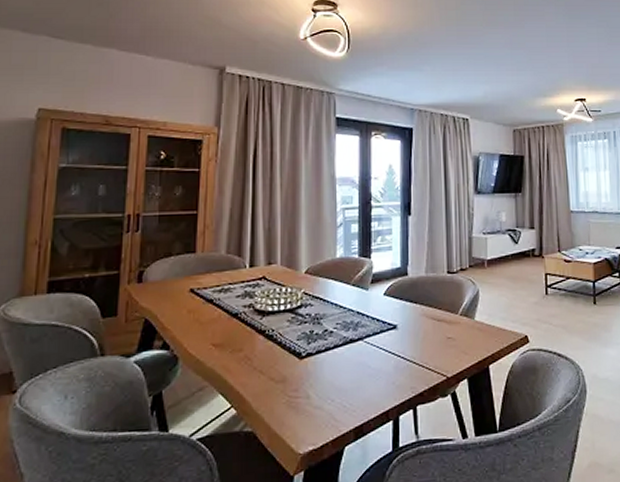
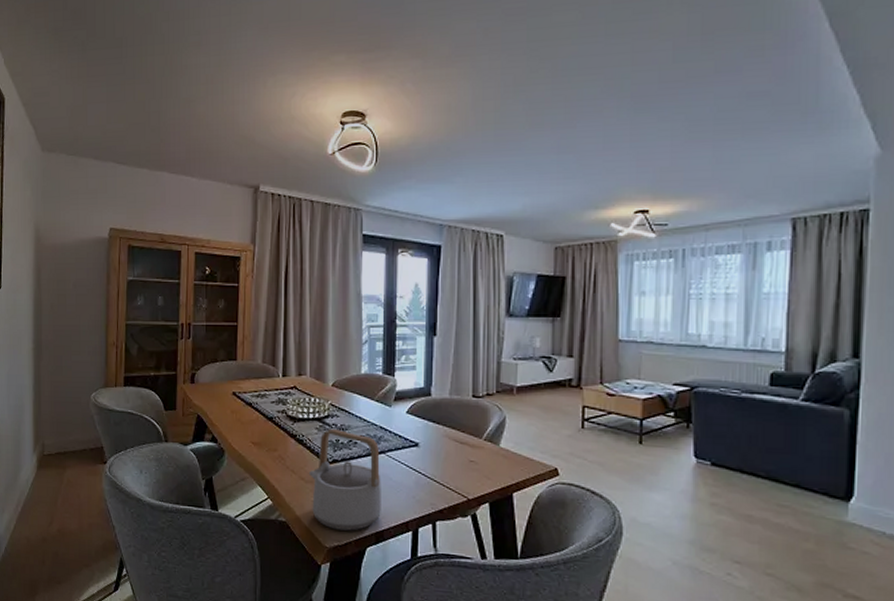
teapot: none [280,319,360,432] -> present [309,428,381,531]

